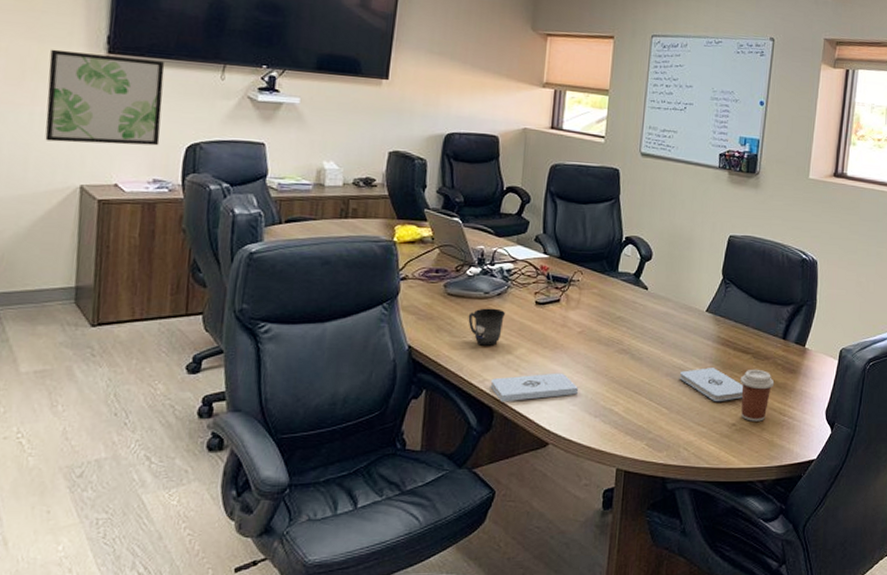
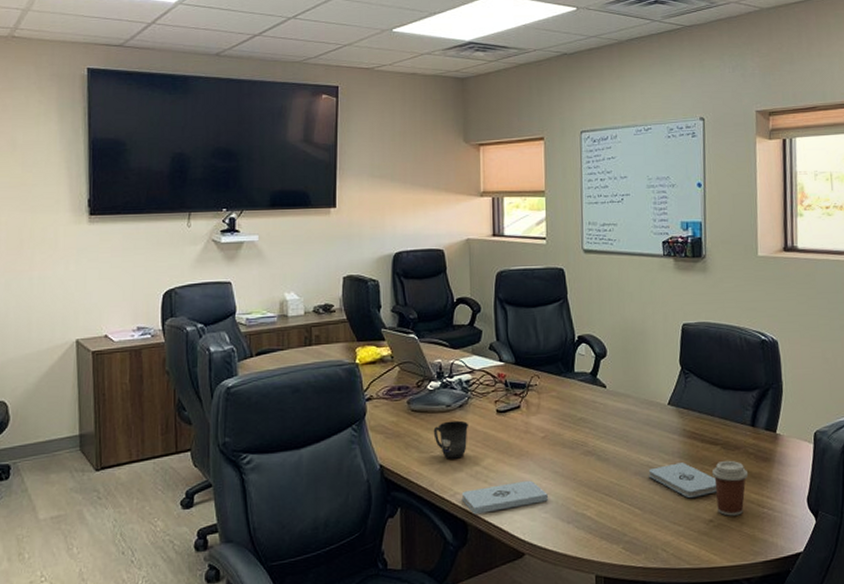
wall art: present [45,49,165,146] -> none [42,216,140,302]

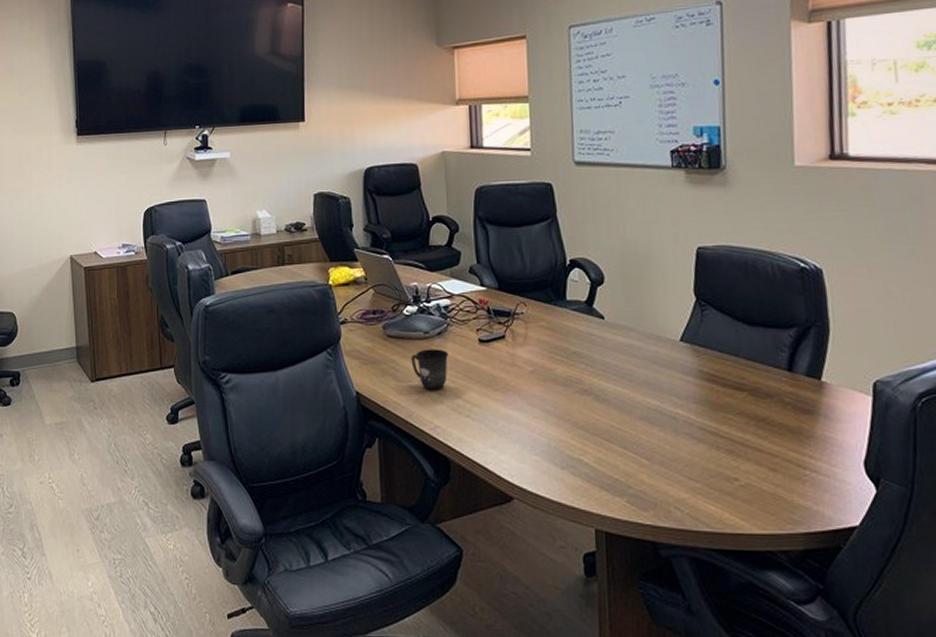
notepad: present [461,480,548,515] -> none [442,418,538,452]
notepad: present [648,462,718,499] -> none [656,409,745,452]
coffee cup: present [711,460,749,516] -> none [736,409,785,476]

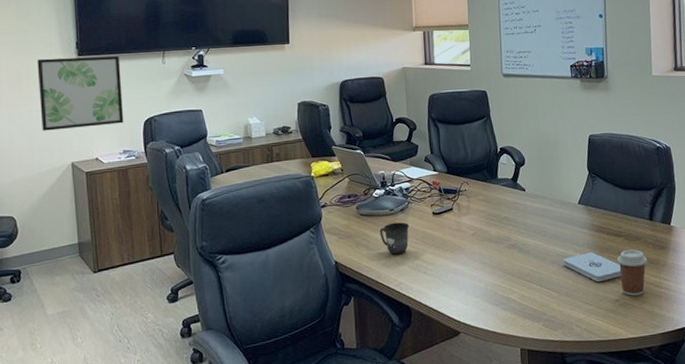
wall art: none [38,135,123,219] -> present [37,55,124,131]
notepad: none [656,409,745,452] -> present [563,252,622,282]
coffee cup: none [736,409,785,476] -> present [616,249,648,296]

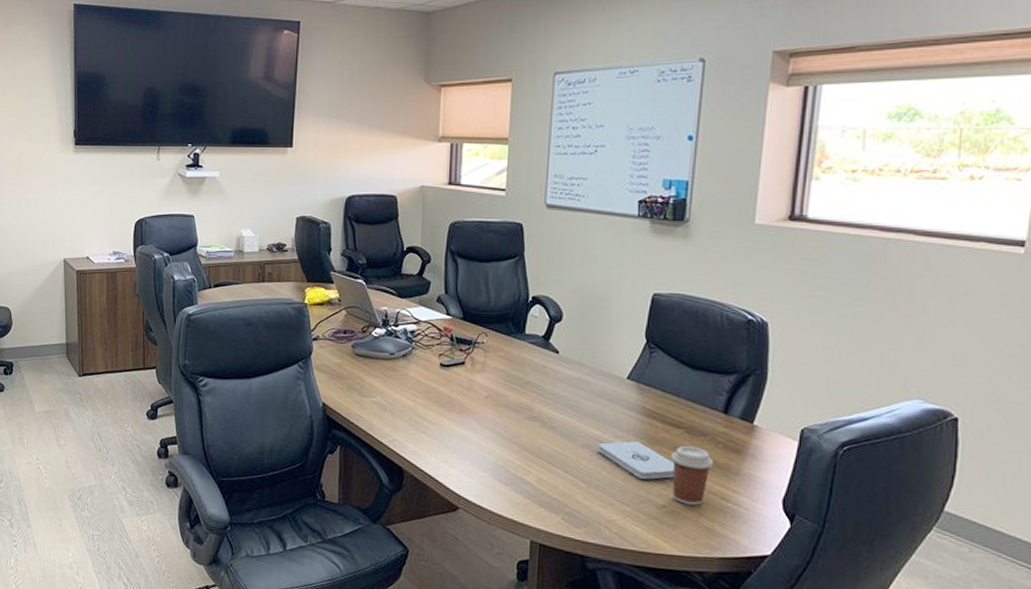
wall art: present [37,55,124,131] -> none [36,145,116,223]
mug: present [379,222,409,255] -> none [375,369,410,407]

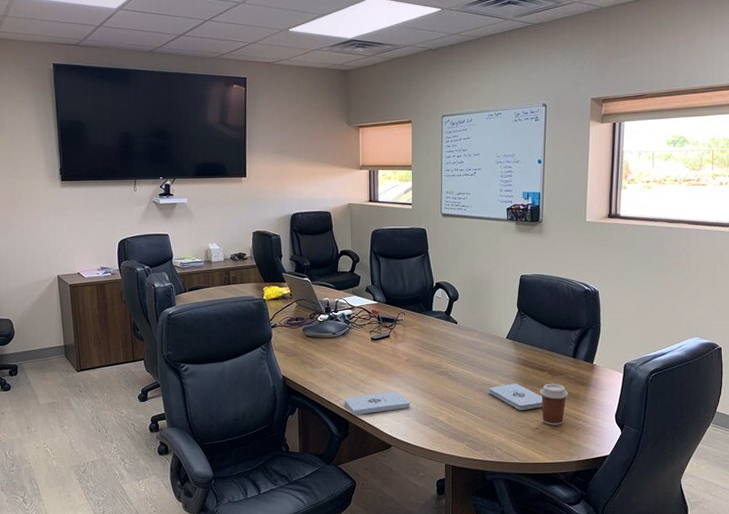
notepad: none [399,436,487,463] -> present [344,392,410,416]

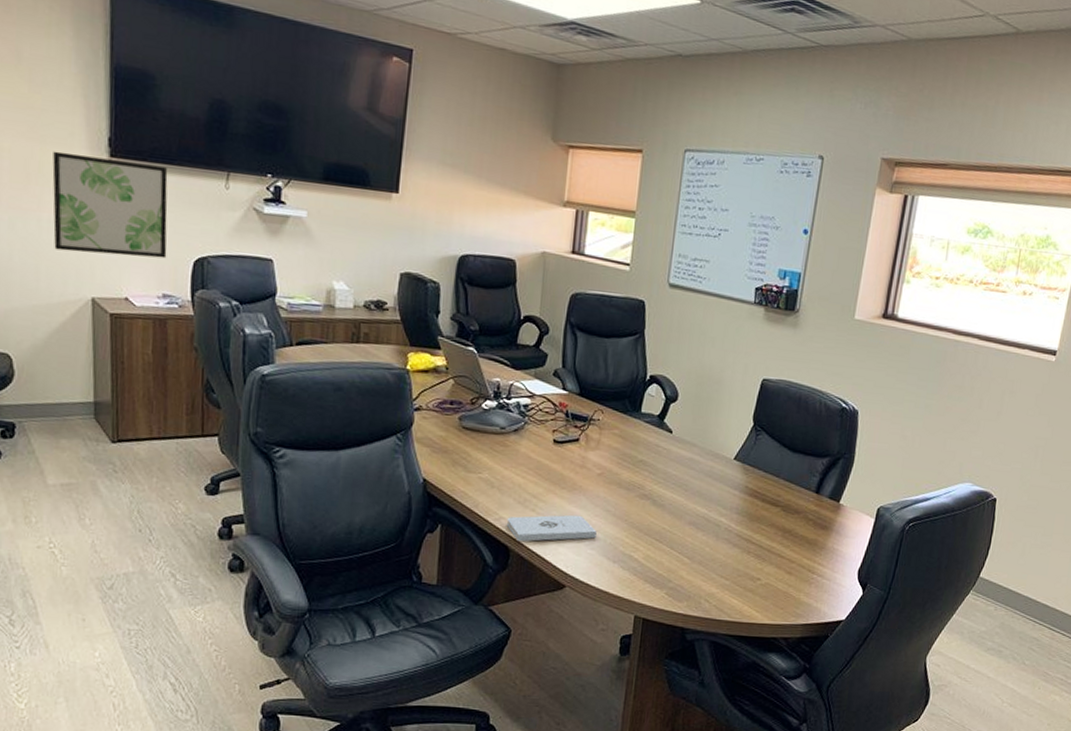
wall art: none [27,182,101,247] -> present [52,151,168,259]
notepad: present [488,383,543,411] -> none [702,518,771,555]
coffee cup: present [539,383,569,426] -> none [767,522,805,578]

